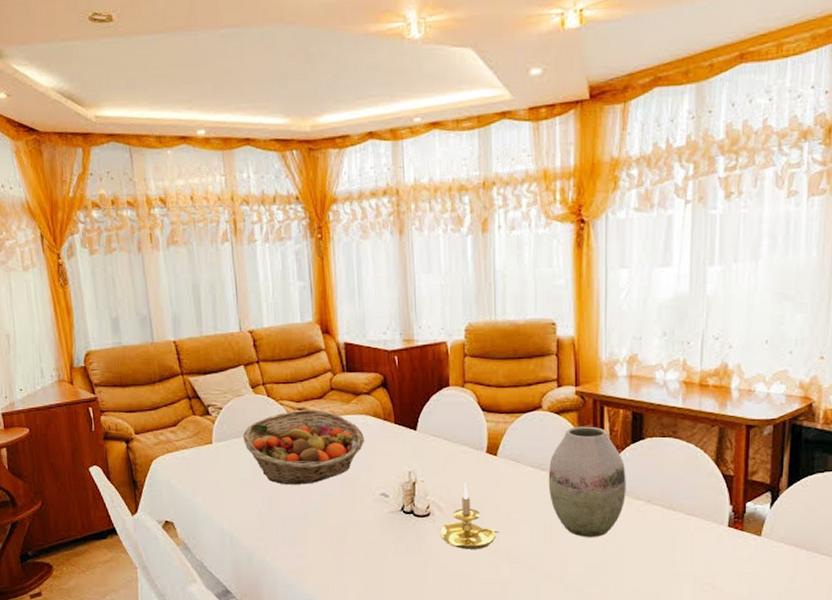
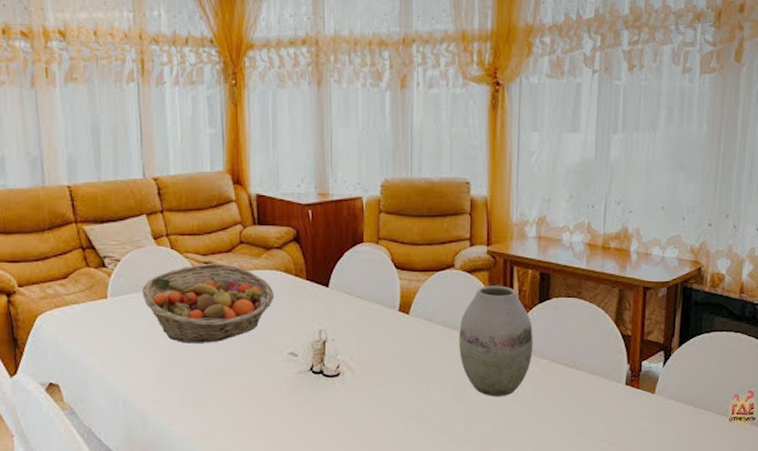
candle holder: present [440,483,499,549] -> none [350,342,409,410]

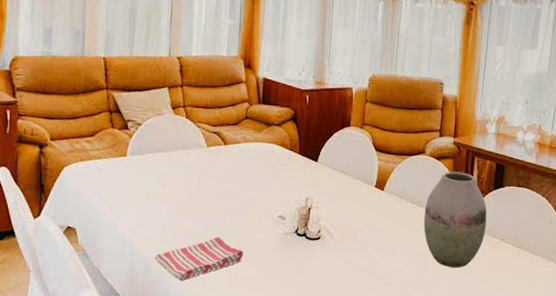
fruit basket: present [141,263,275,343] -> none [156,133,271,202]
dish towel: none [152,381,253,435] -> present [154,236,244,281]

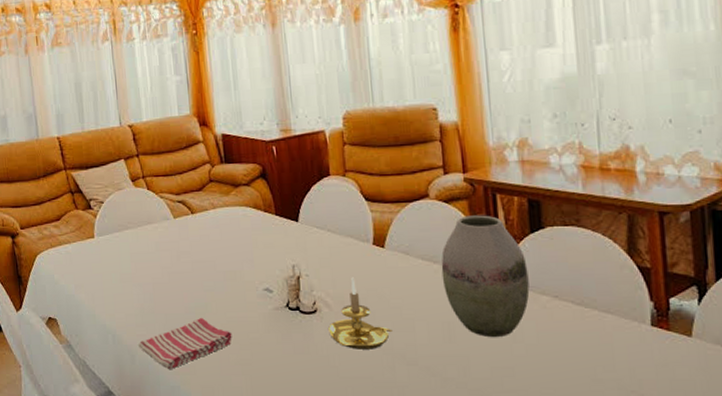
candle holder: none [327,212,378,272] -> present [328,277,392,349]

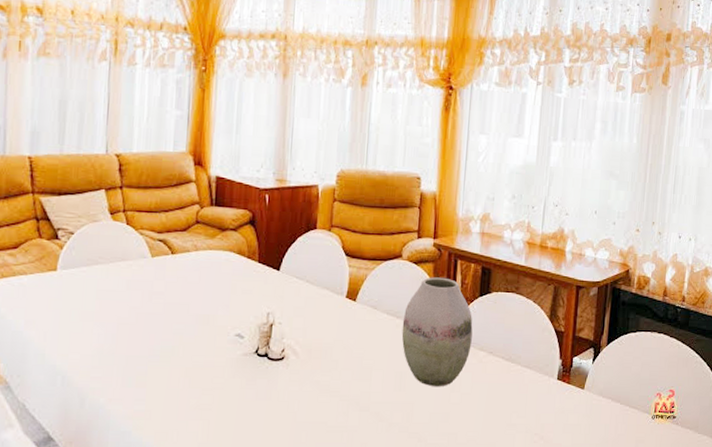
dish towel: present [138,317,232,370] -> none [91,360,196,415]
candle holder: present [328,277,392,349] -> none [293,327,351,396]

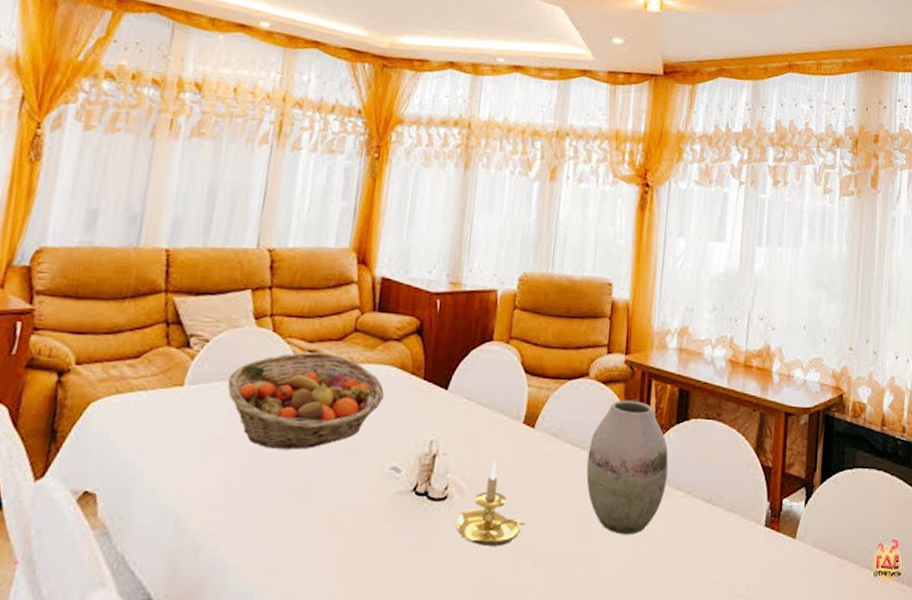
fruit basket: none [92,240,226,321] -> present [227,351,385,450]
candle holder: none [293,327,351,396] -> present [456,459,526,546]

